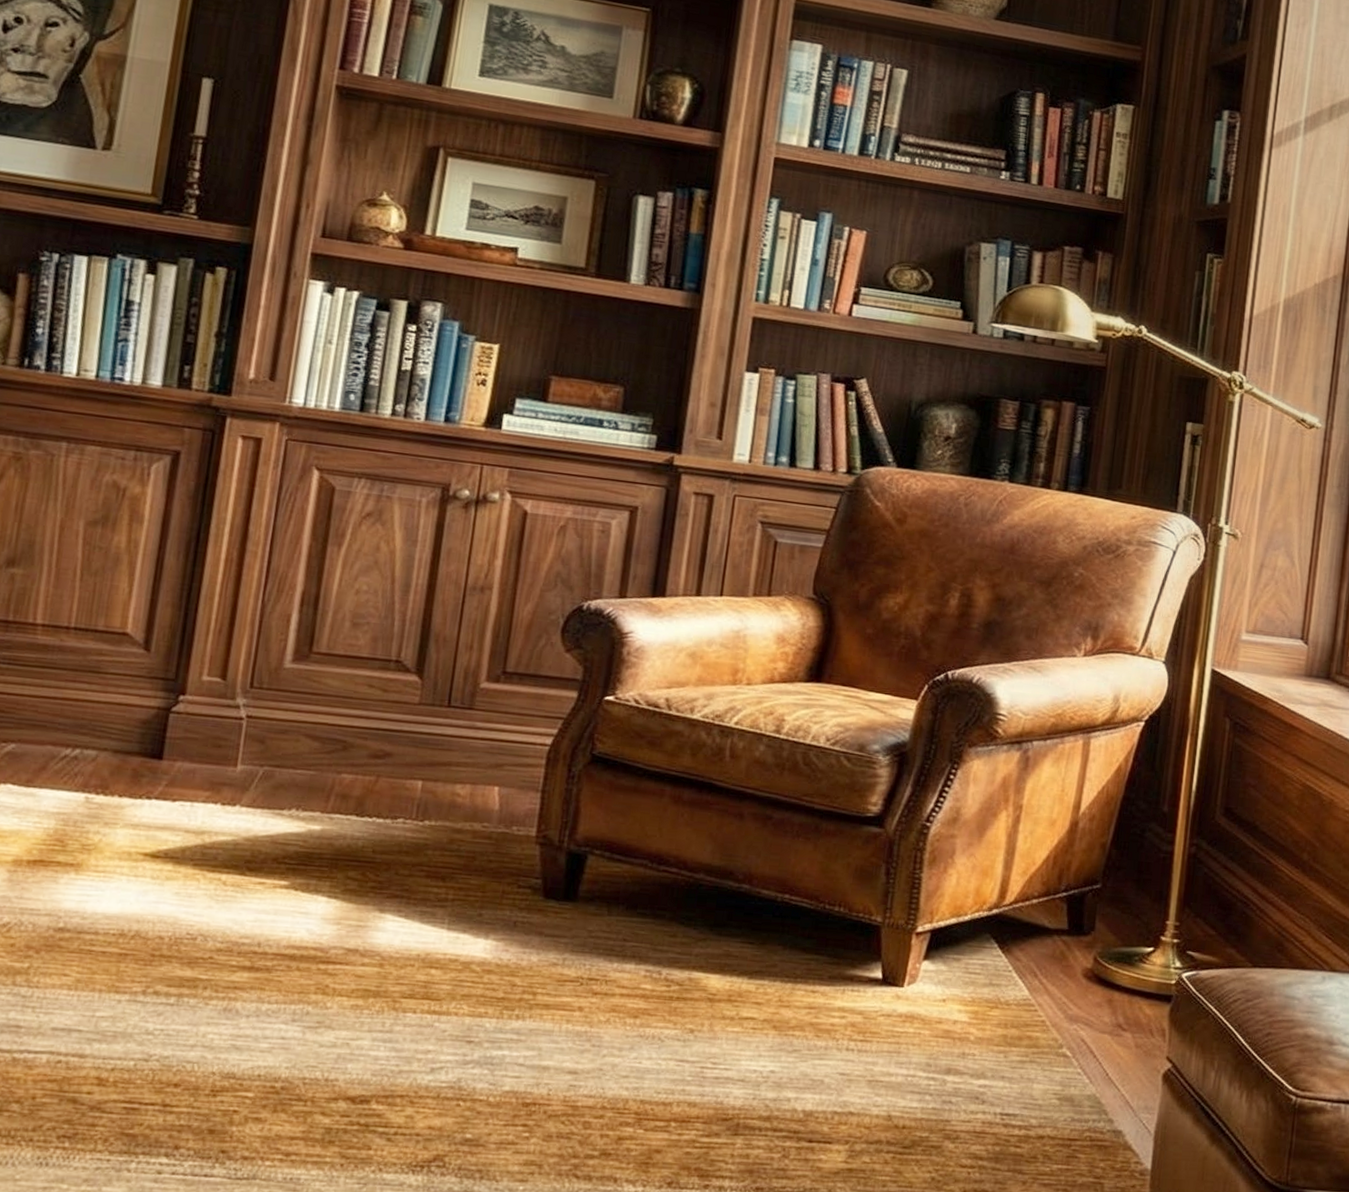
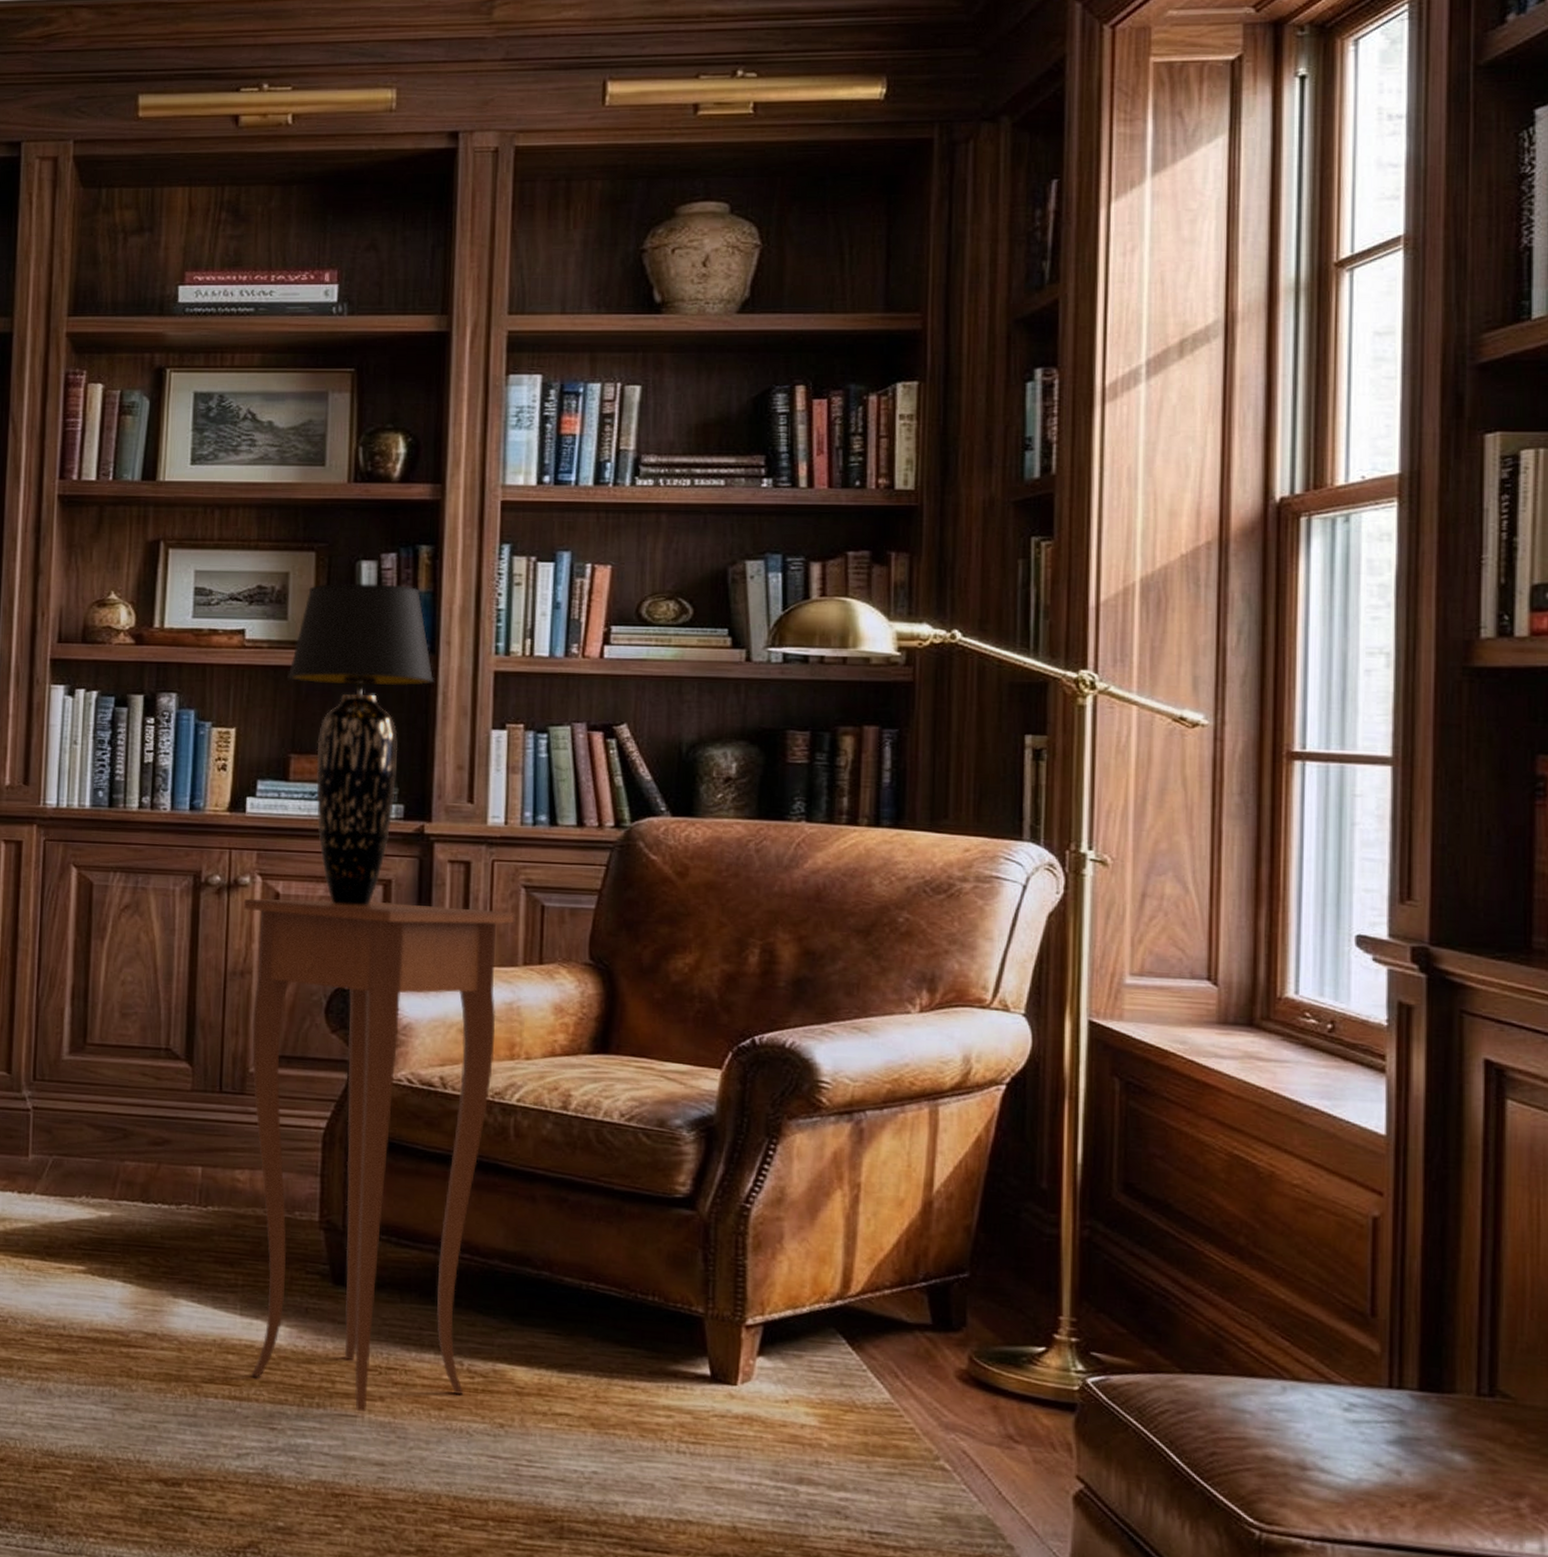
side table: none [452,515,750,1022] -> present [243,898,515,1411]
table lamp: none [556,213,697,530] -> present [287,583,434,906]

